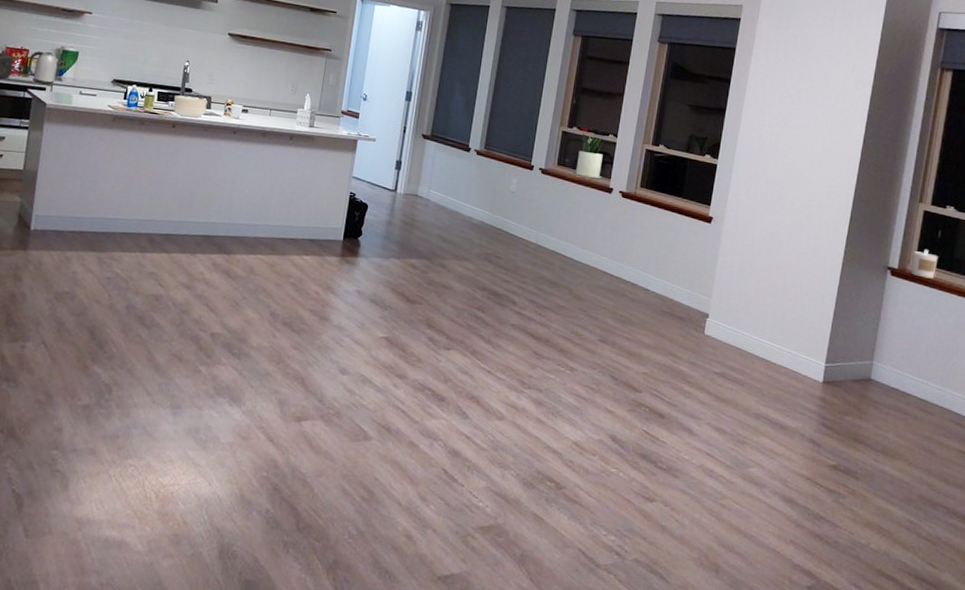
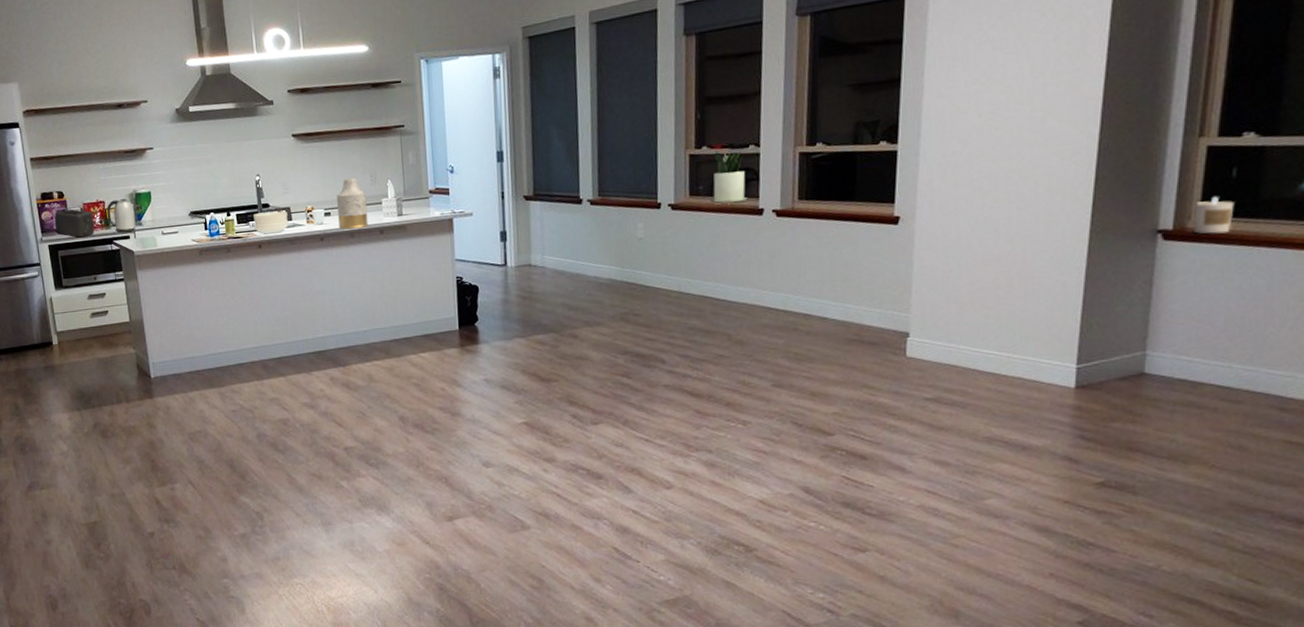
vase: none [253,83,285,131] -> present [337,178,369,230]

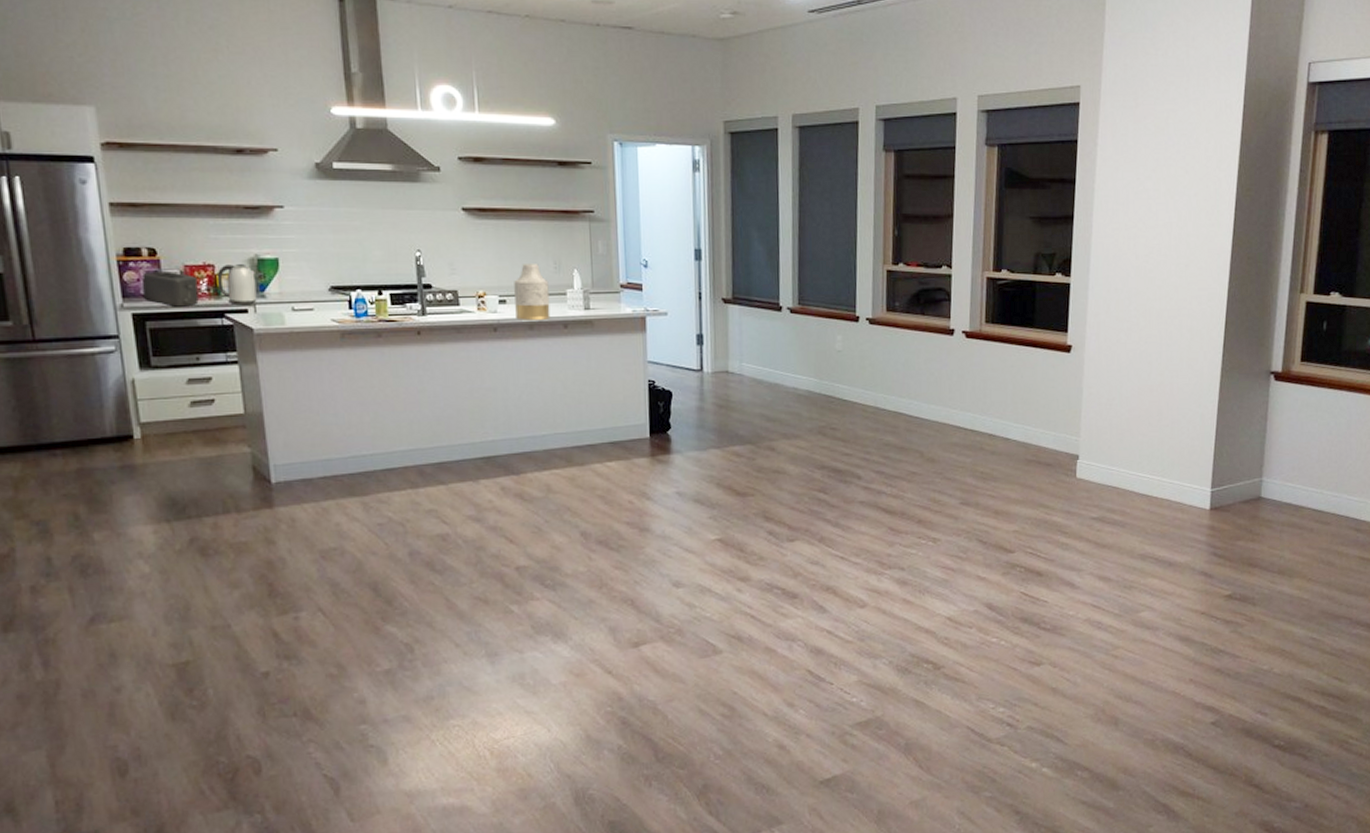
bowl: present [252,211,288,235] -> none [410,294,455,320]
planter: present [710,151,747,204] -> none [906,269,940,322]
candle: present [1192,196,1234,235] -> none [1296,345,1325,378]

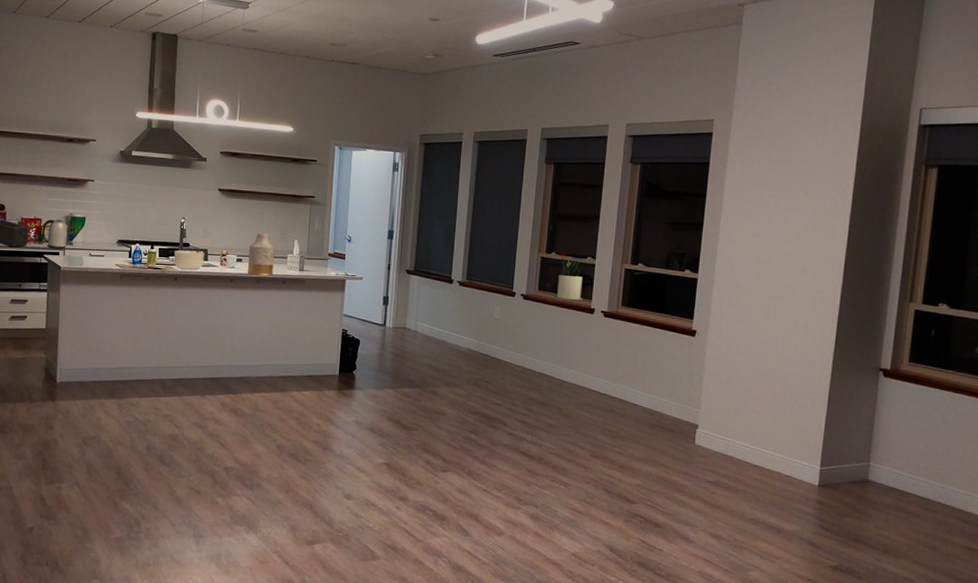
bowl: none [410,294,455,320] -> present [173,250,204,270]
planter: none [906,269,940,322] -> present [554,257,583,301]

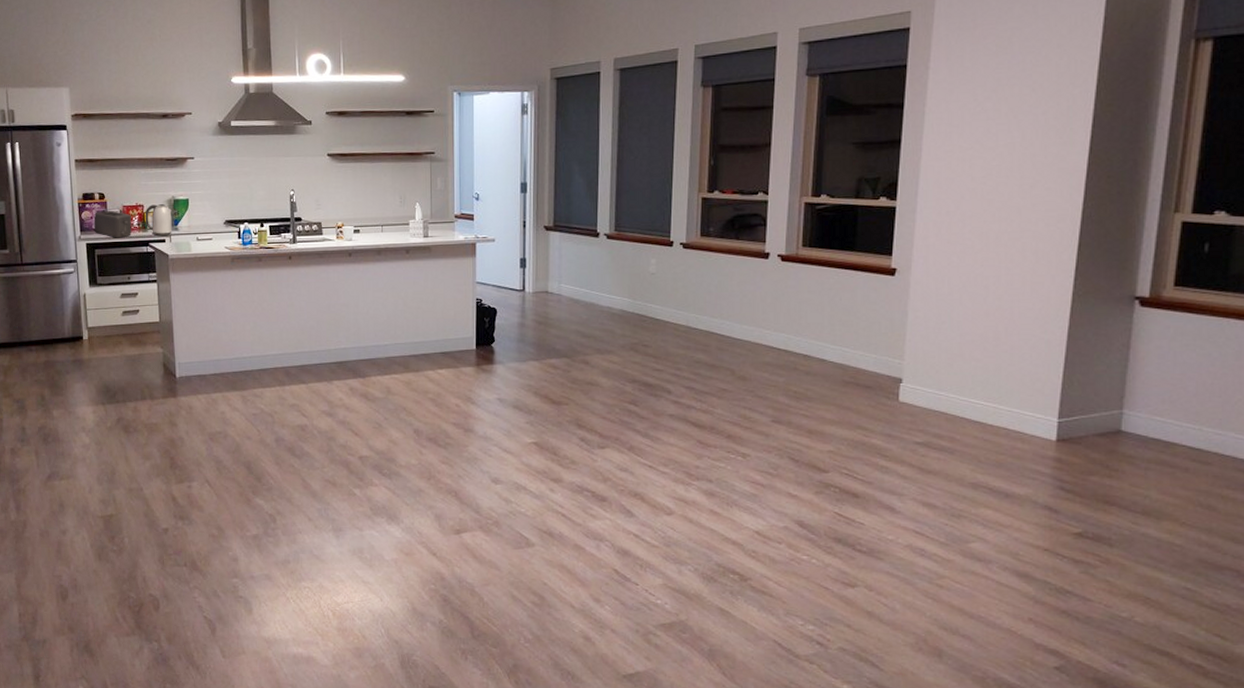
bowl: present [173,250,204,270] -> none [285,225,318,247]
vase: present [248,233,275,276] -> none [367,199,395,247]
planter: present [554,257,583,301] -> none [720,196,755,246]

